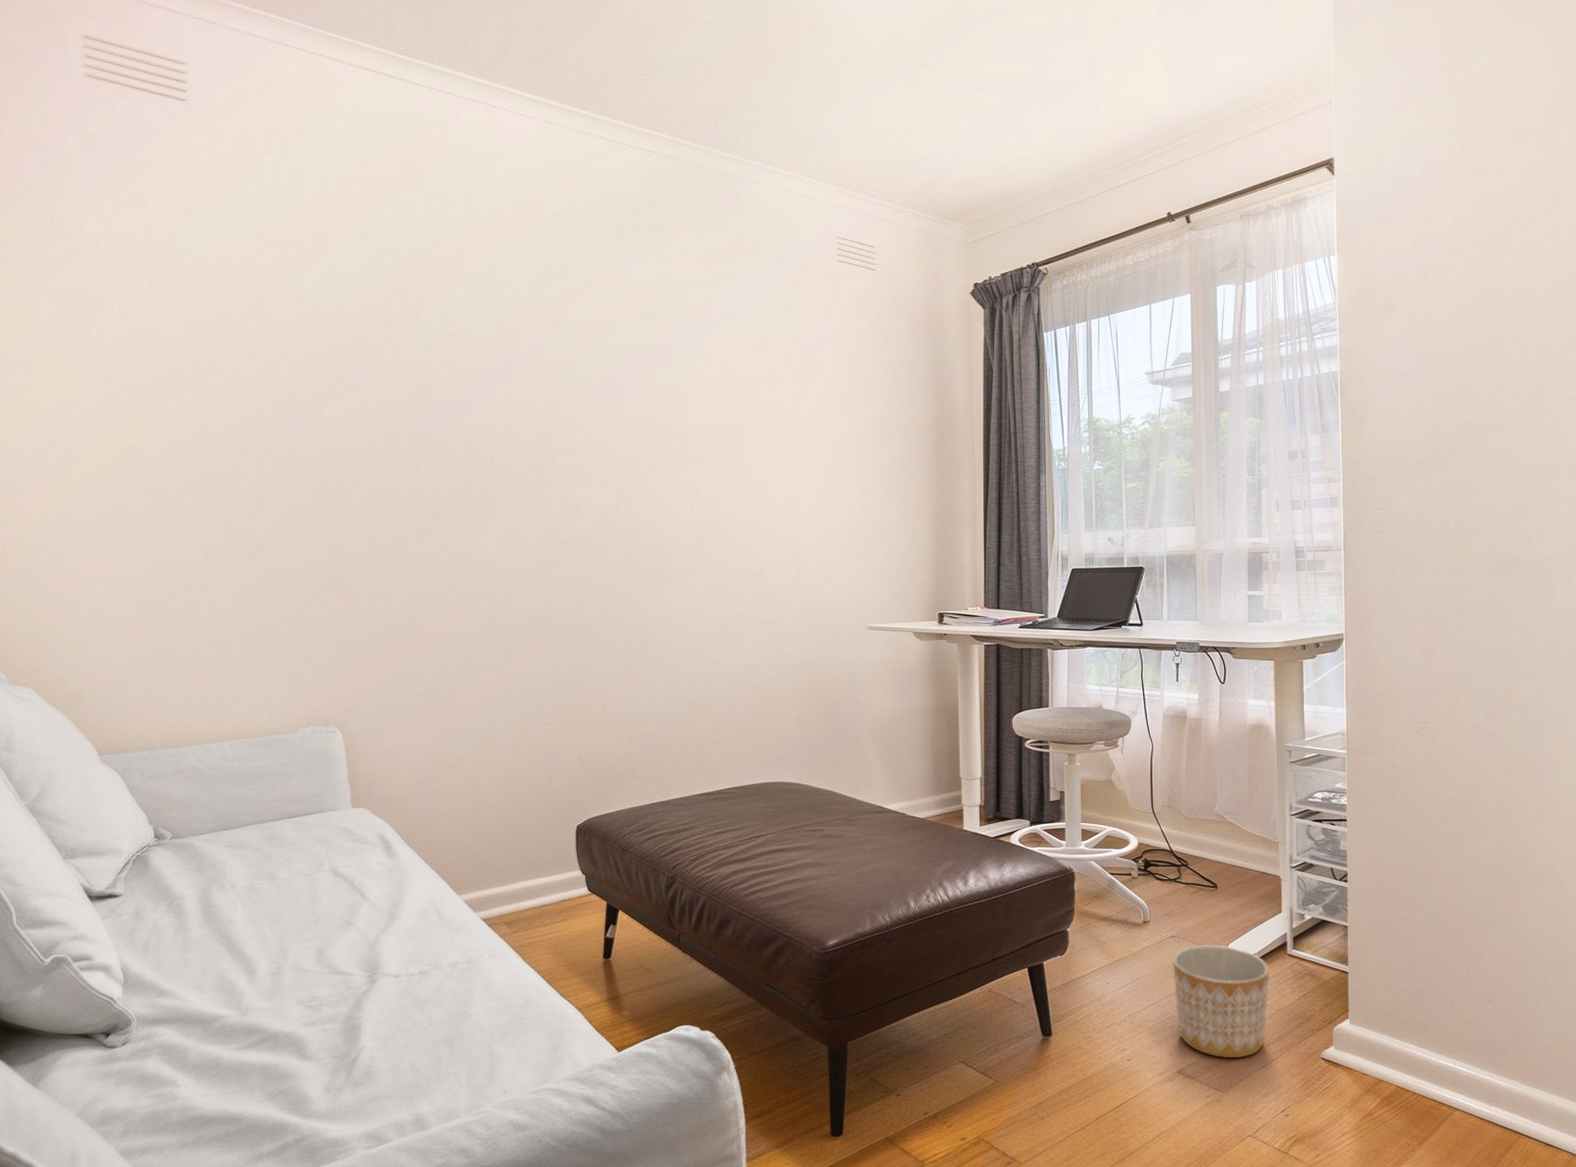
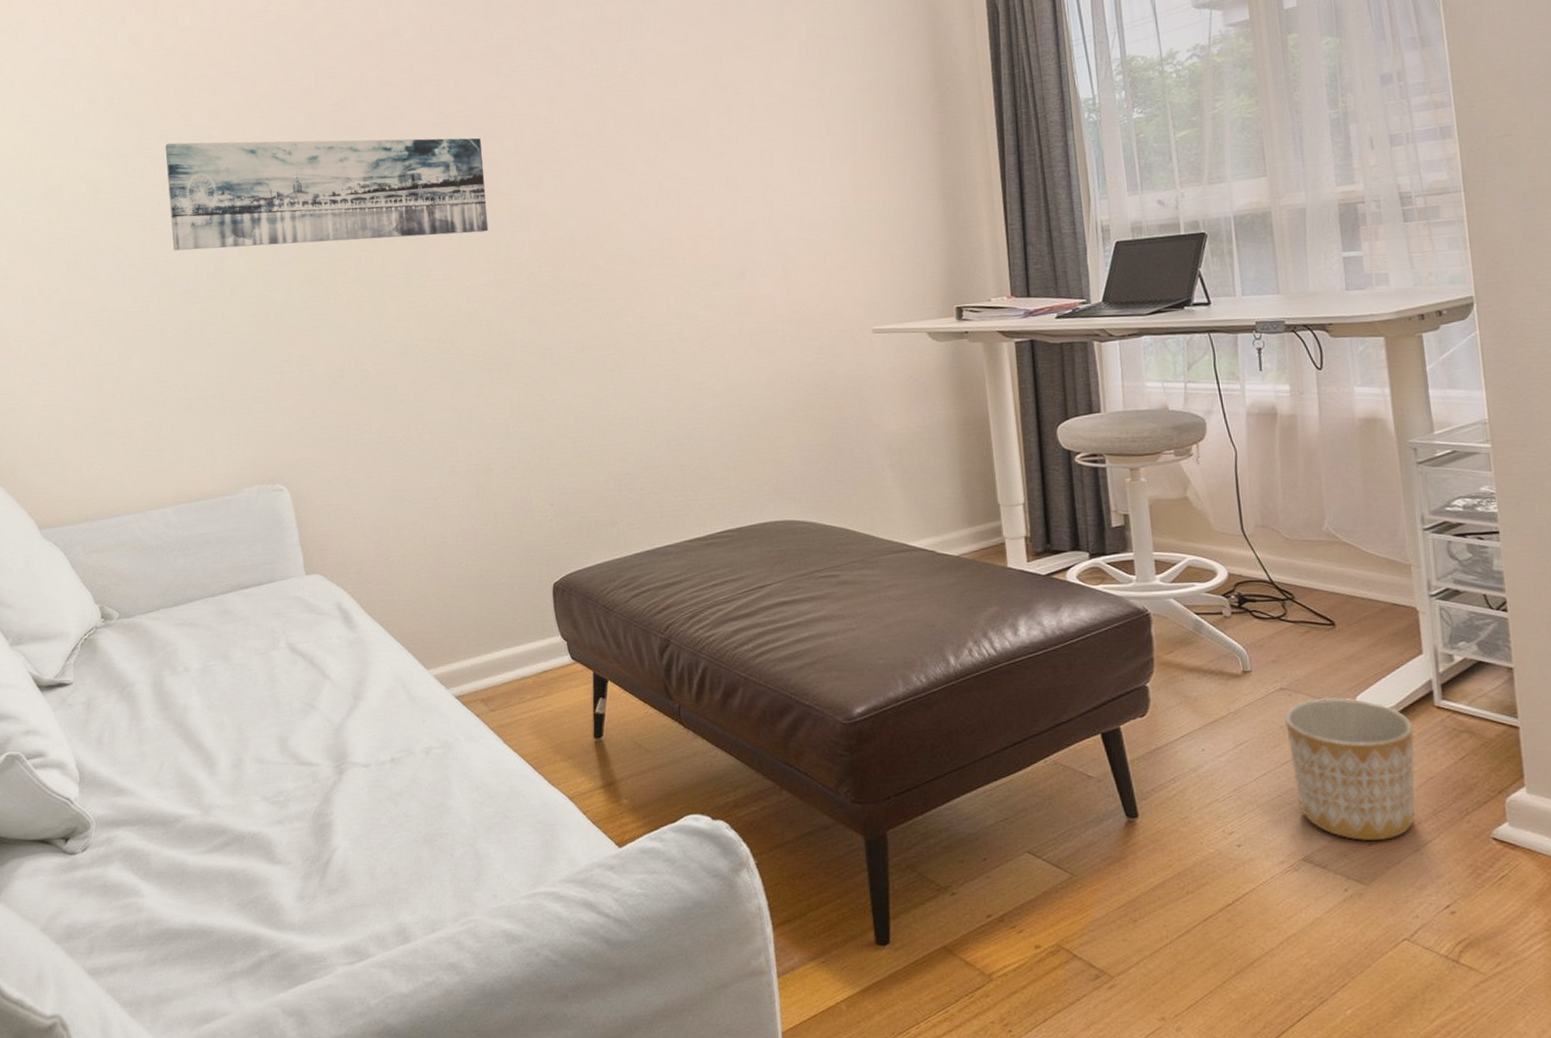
wall art: none [244,415,541,518] -> present [165,138,489,251]

